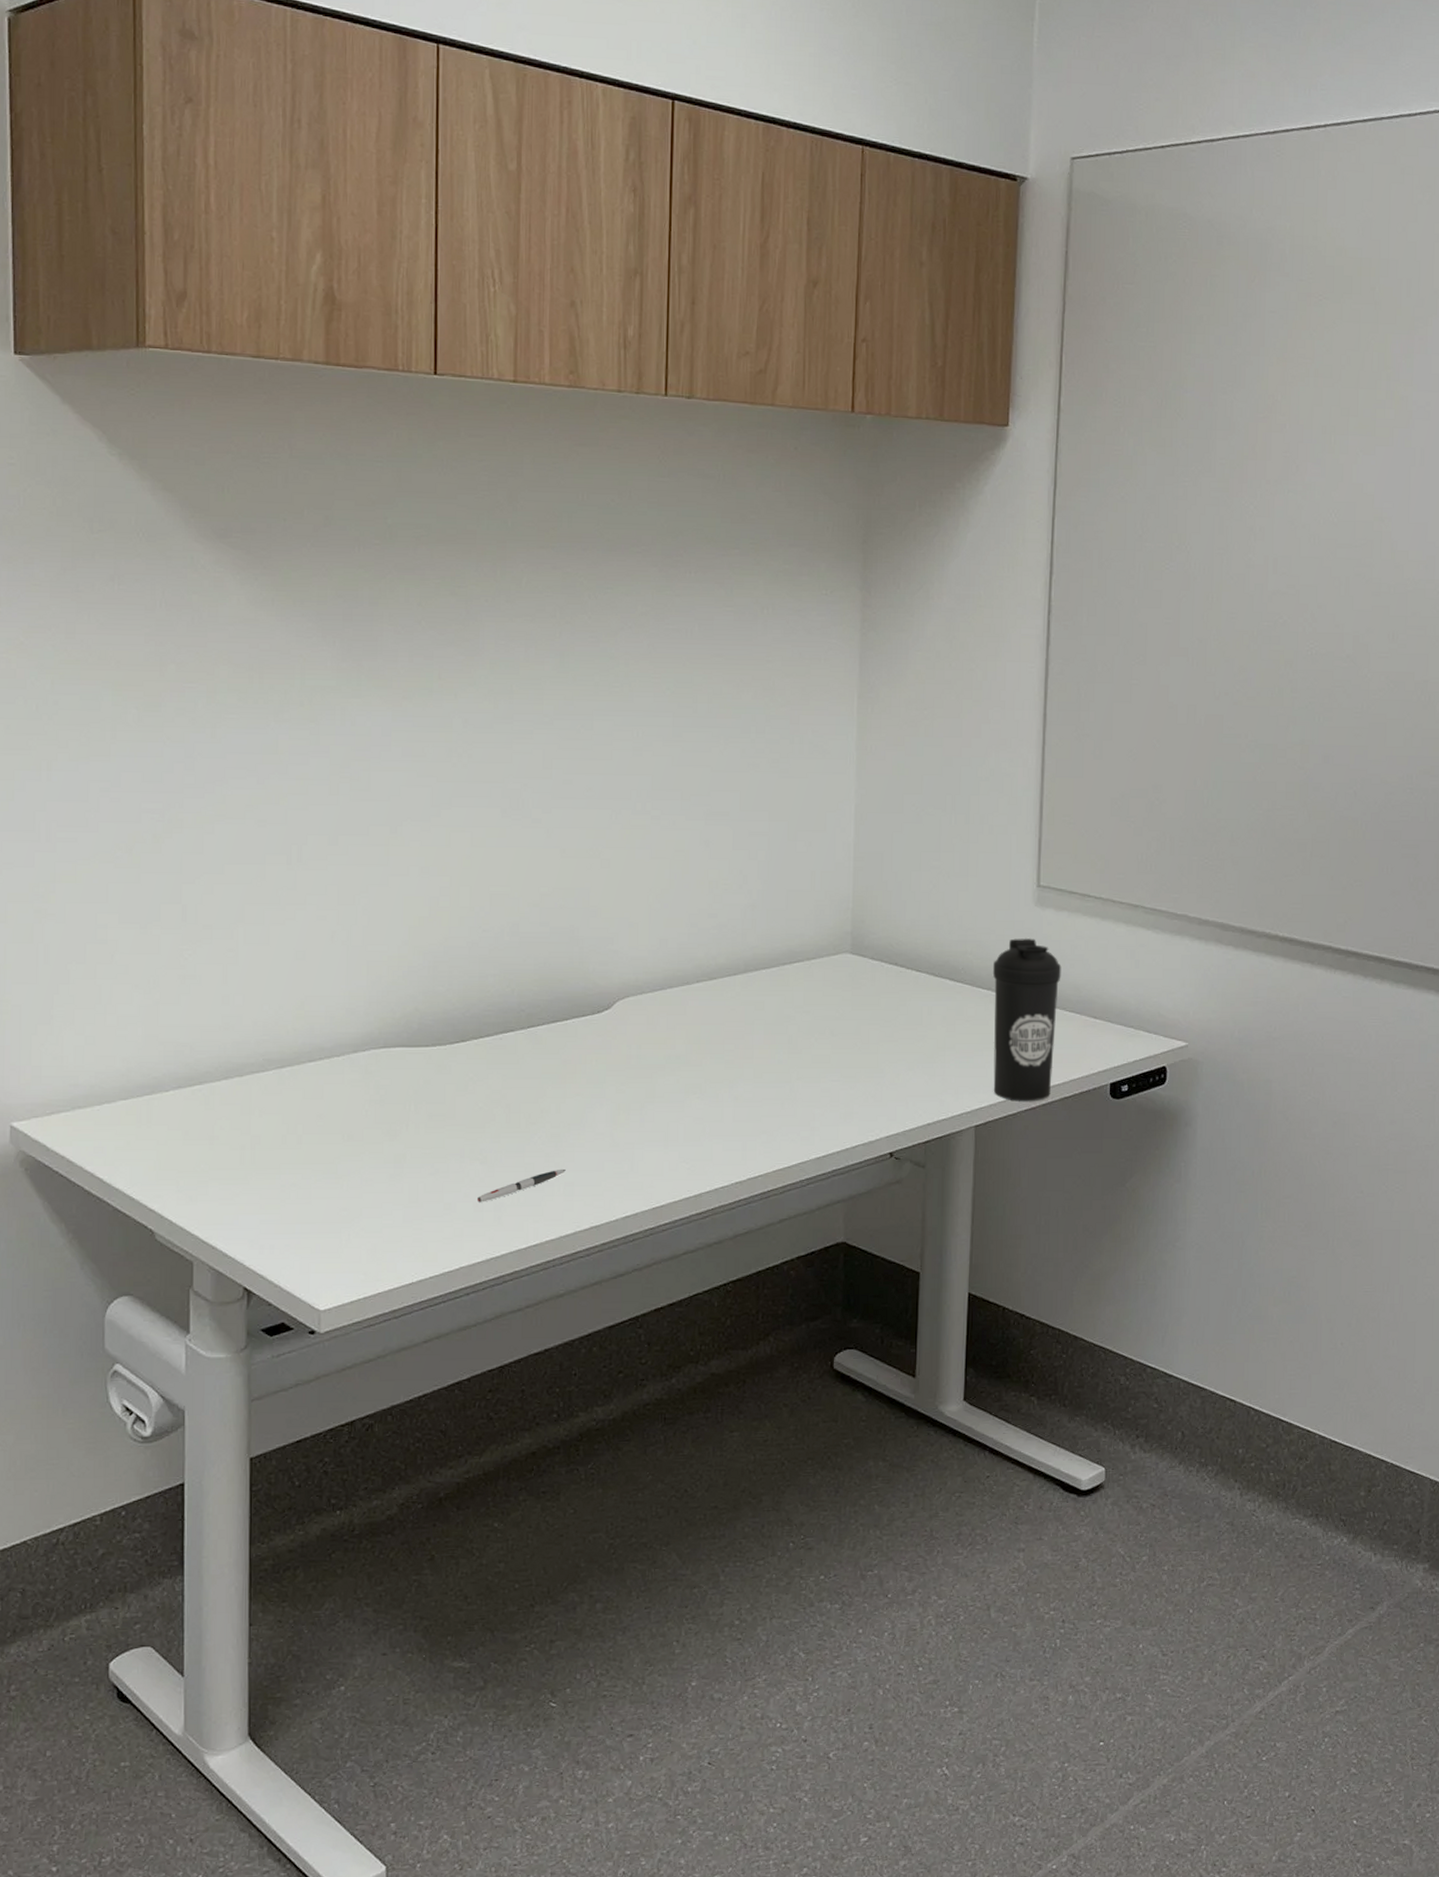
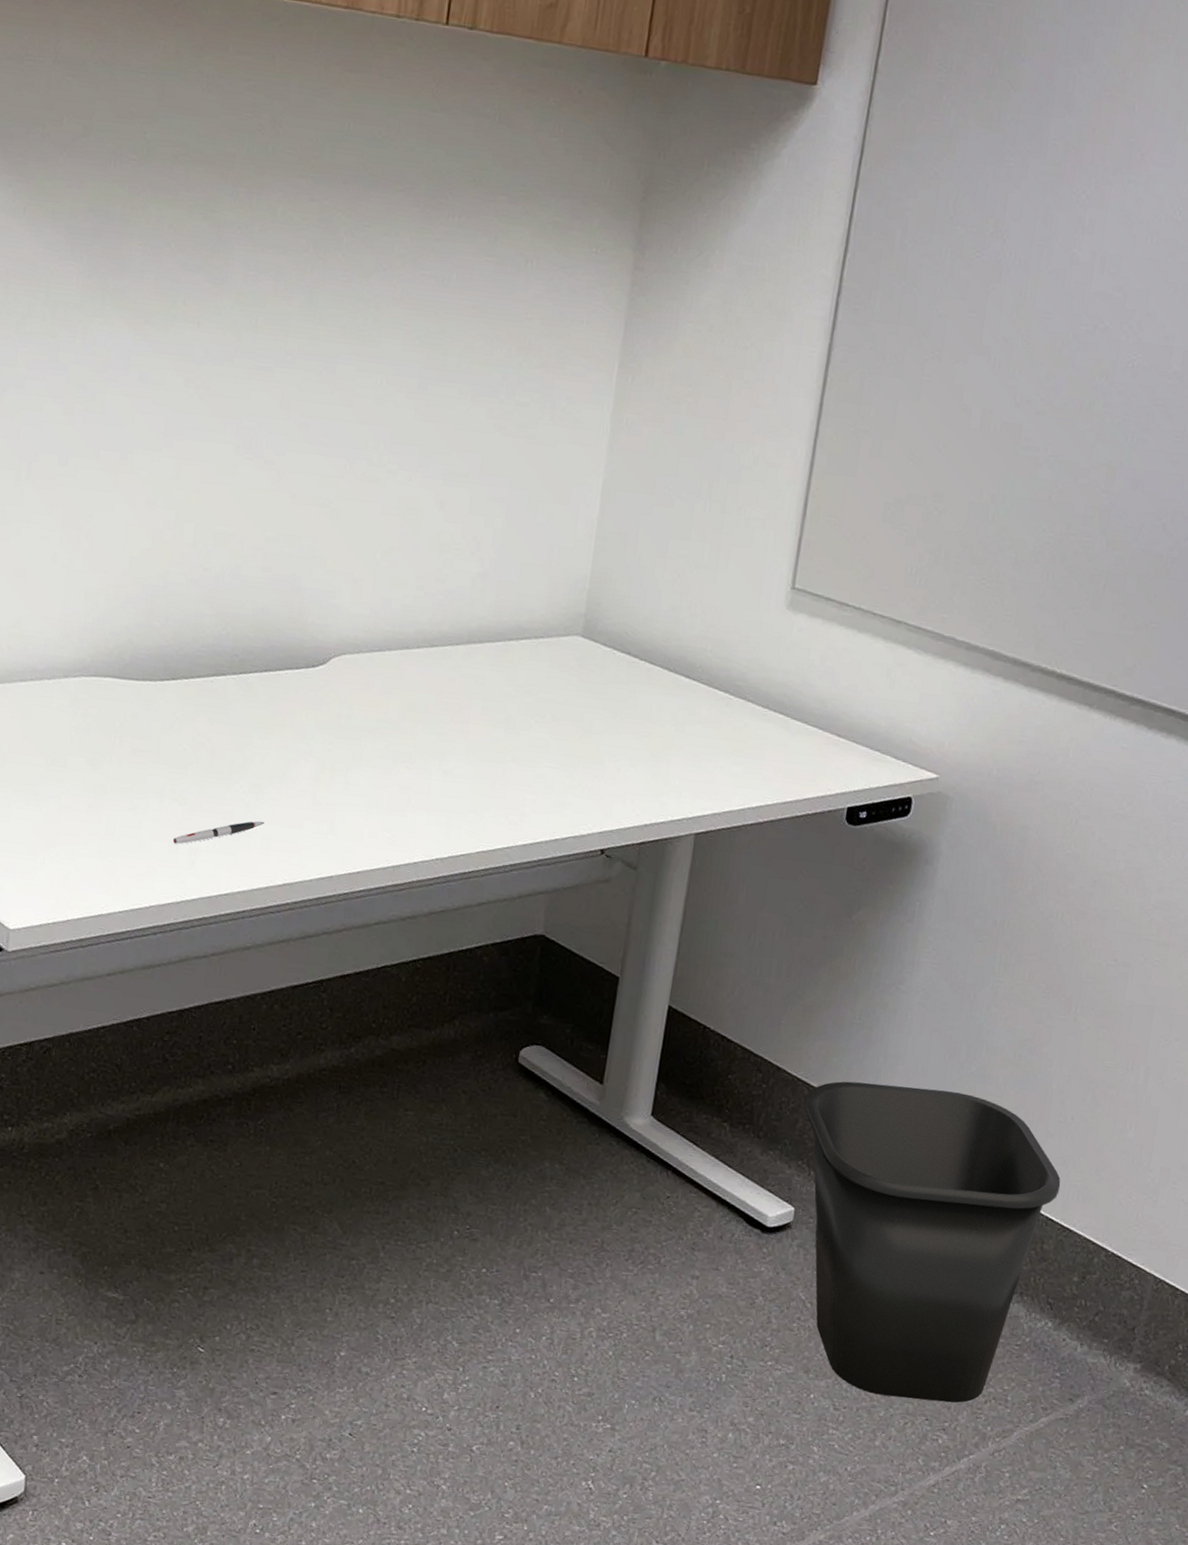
water bottle: present [992,938,1062,1101] -> none [719,641,809,816]
waste bin: none [1103,1335,1339,1634] -> present [804,1081,1061,1403]

